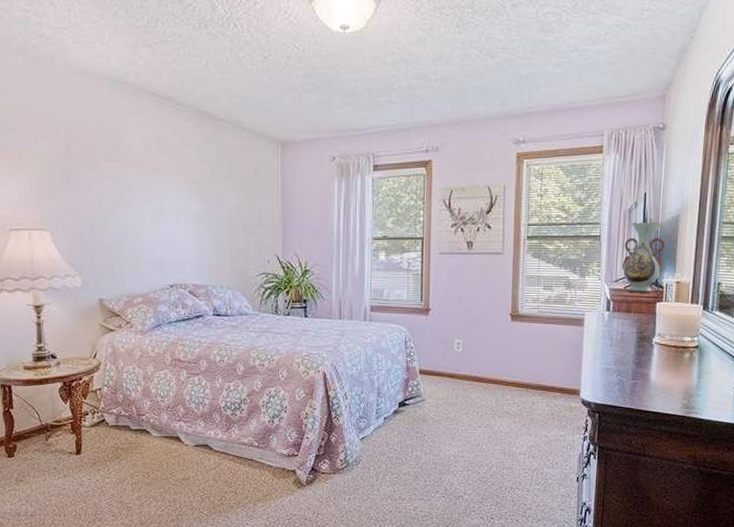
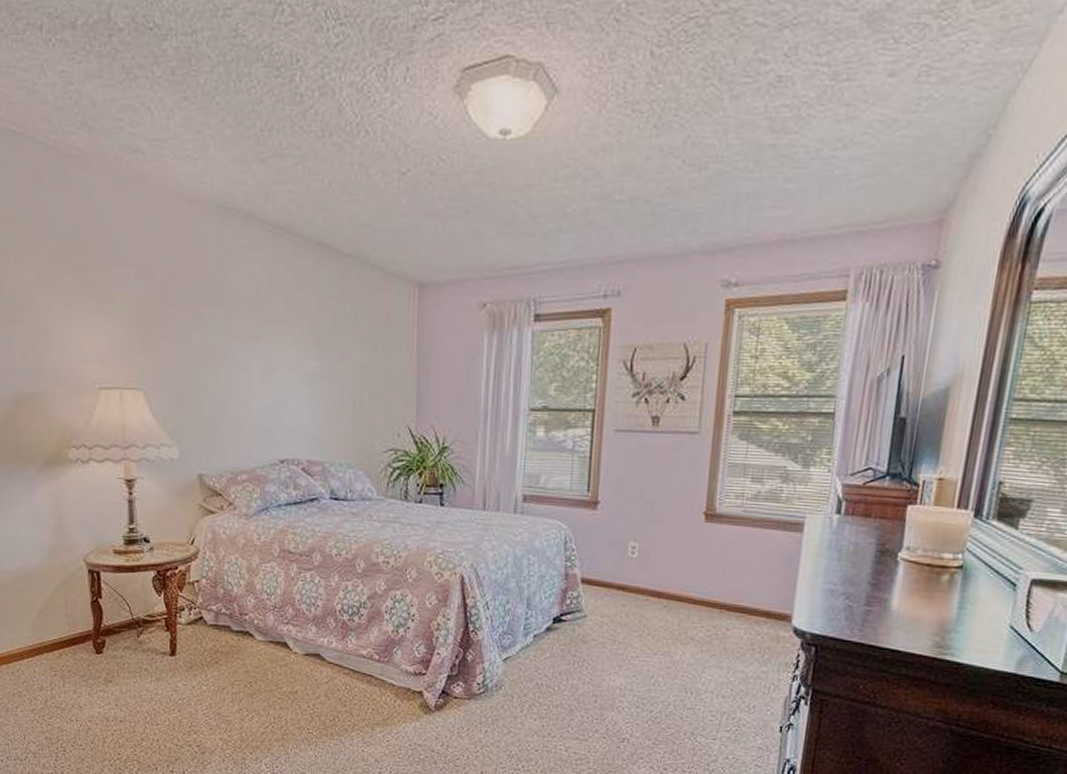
decorative vase: present [622,222,665,293] -> none [862,395,926,492]

